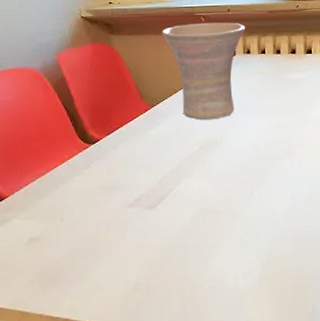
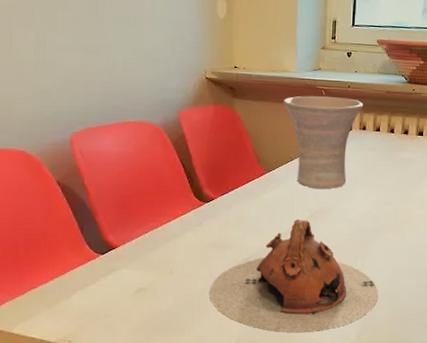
teapot: none [103,153,280,274] -> present [210,220,378,332]

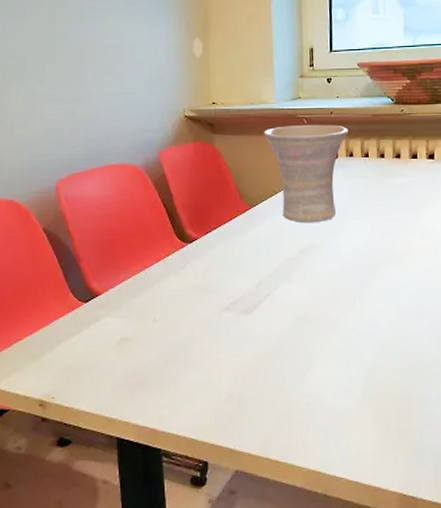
teapot: present [210,220,378,332] -> none [196,257,383,386]

